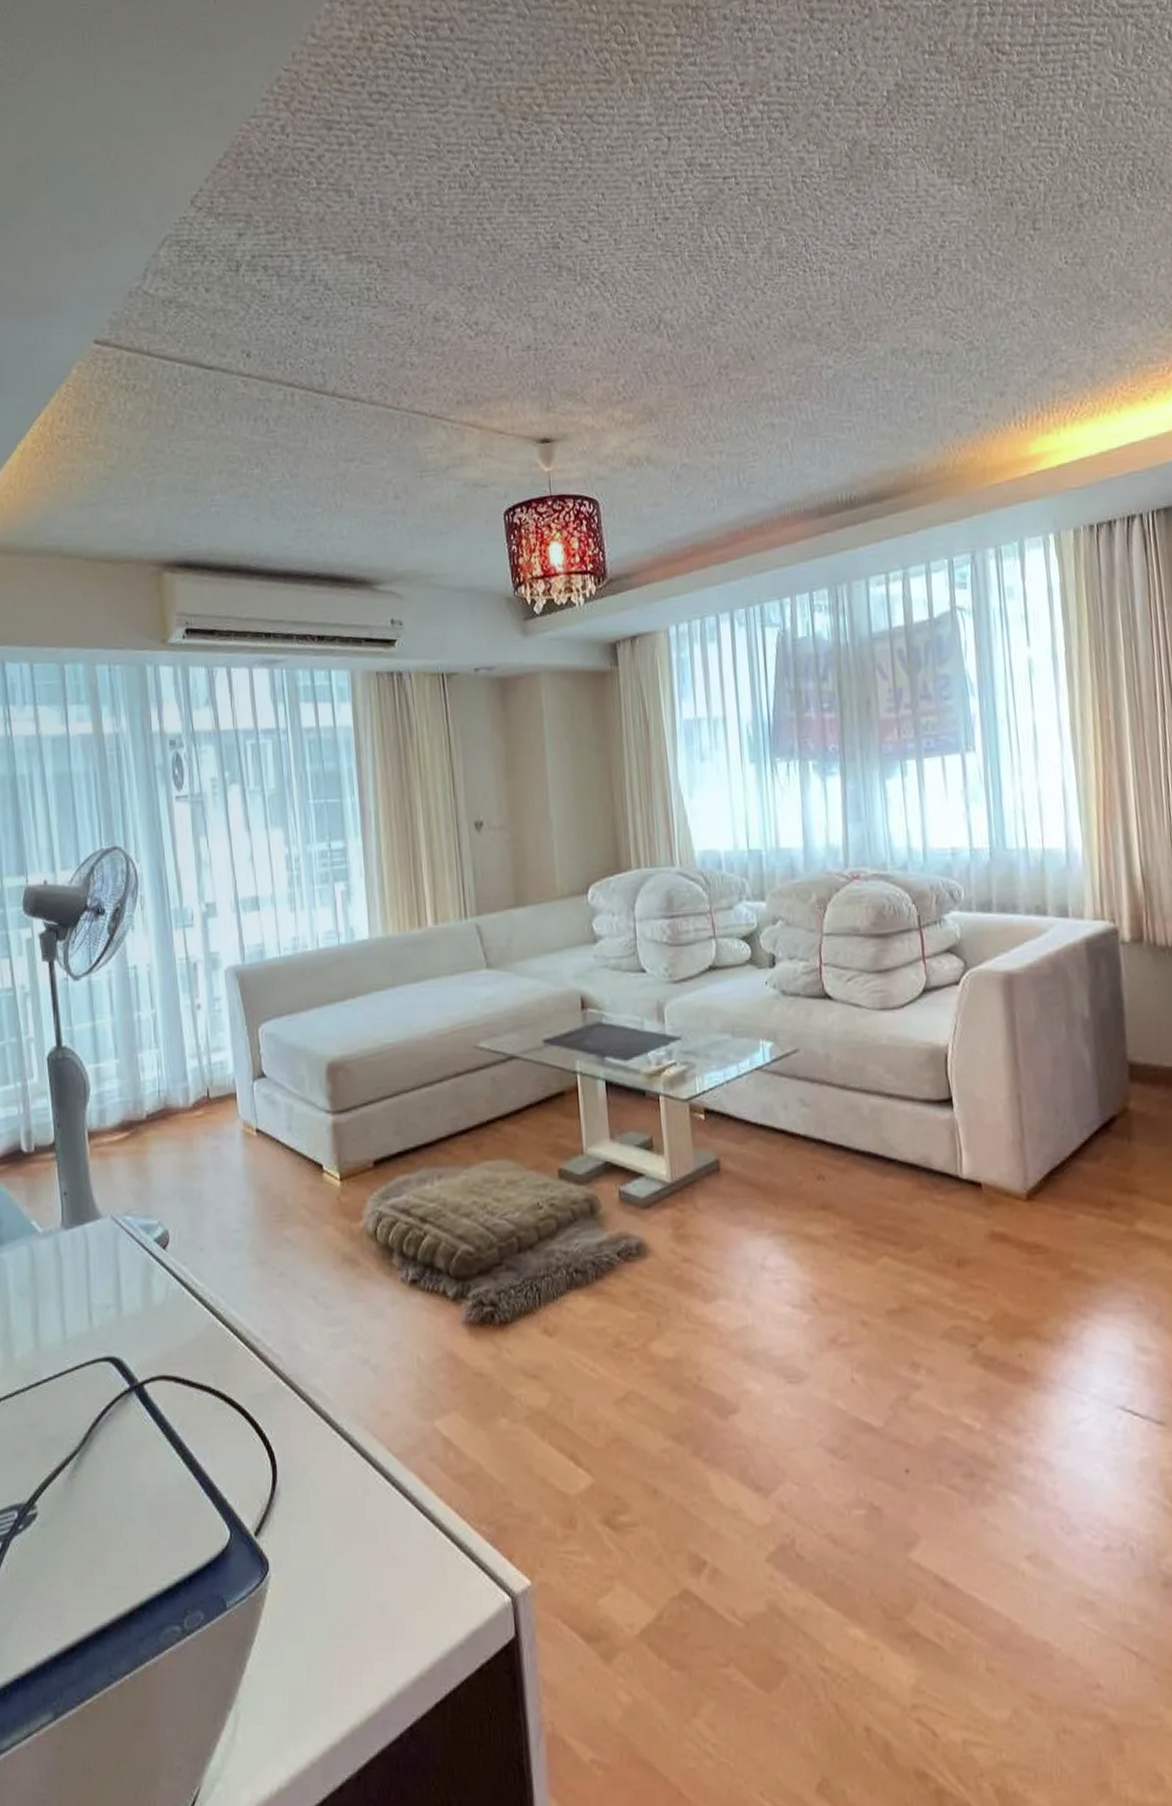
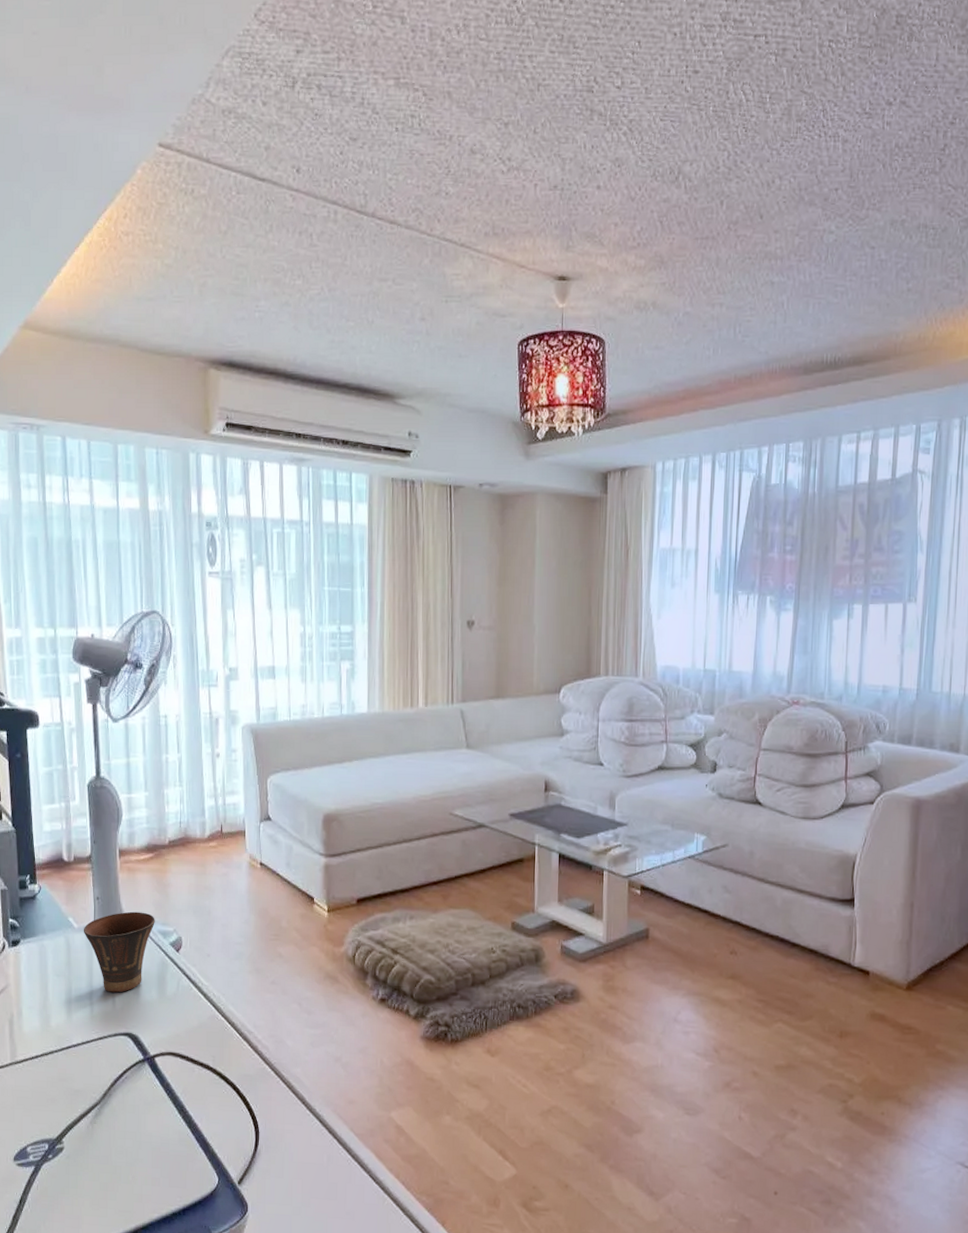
cup: none [49,1204,135,1309] -> present [83,911,155,993]

